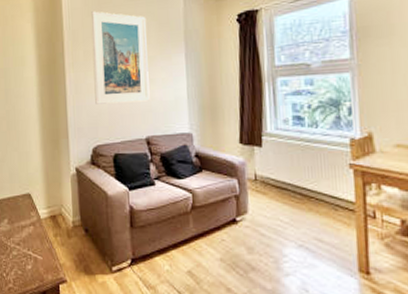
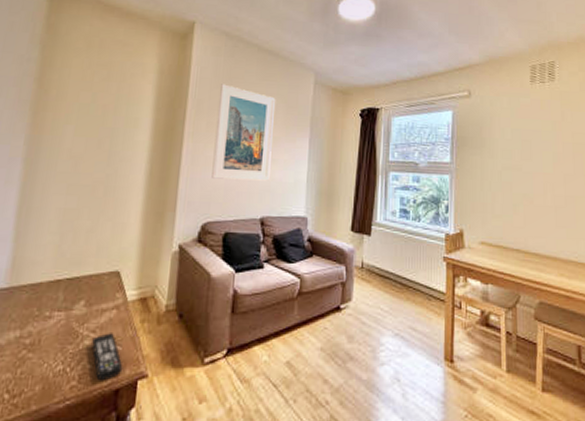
remote control: none [19,245,46,285] -> present [91,333,123,381]

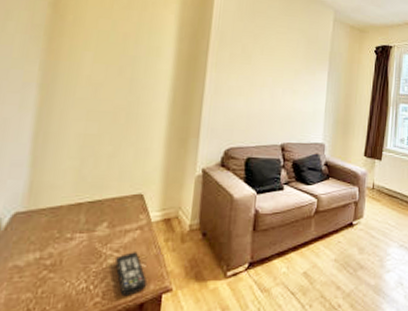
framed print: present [211,84,276,181] -> none [234,17,298,110]

